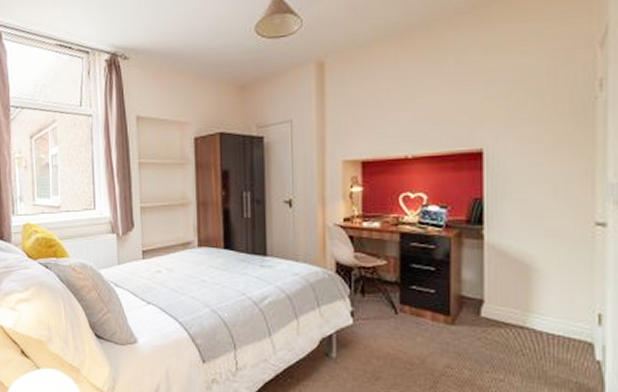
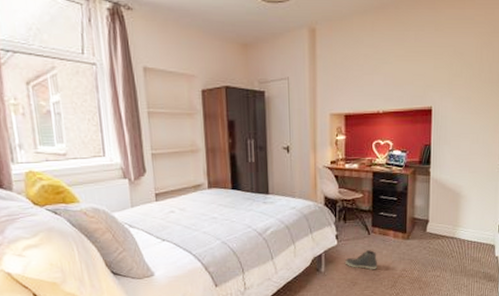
sneaker: none [364,335,408,361] -> present [345,250,377,270]

